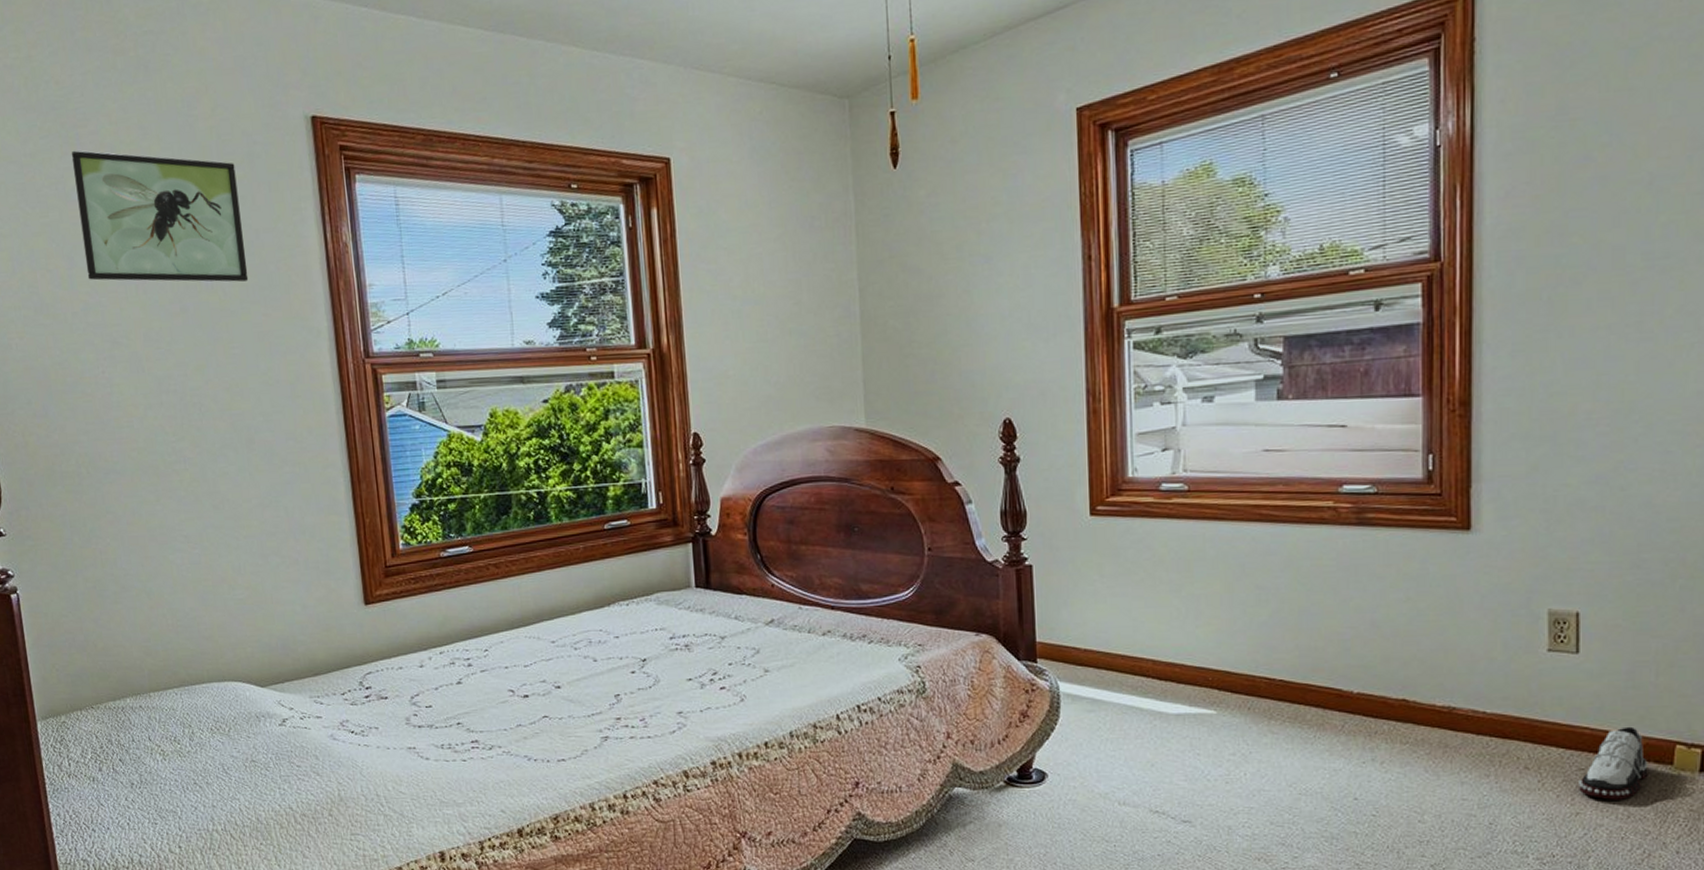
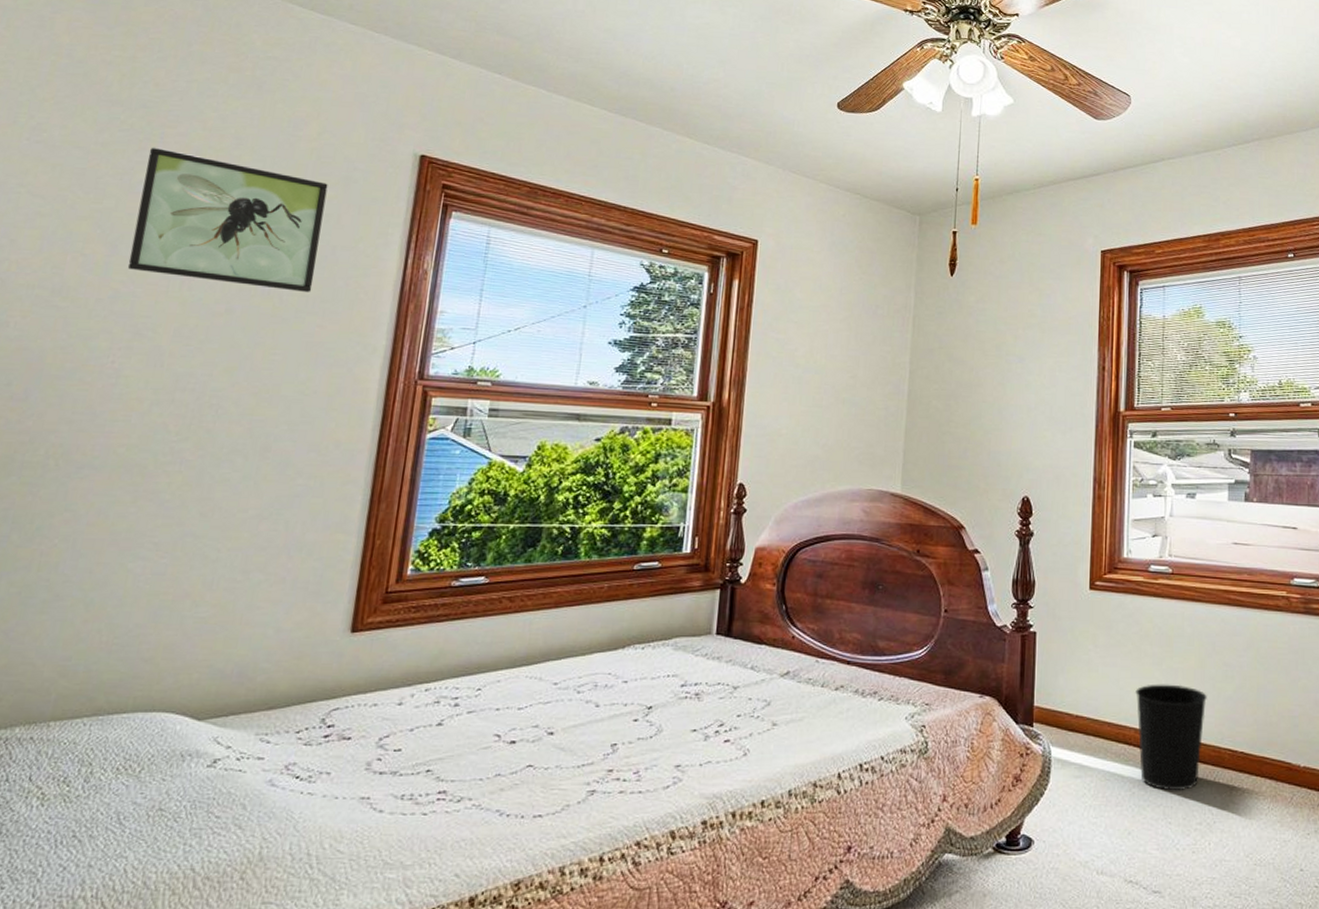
wastebasket: none [1151,612,1237,723] -> present [1135,684,1207,791]

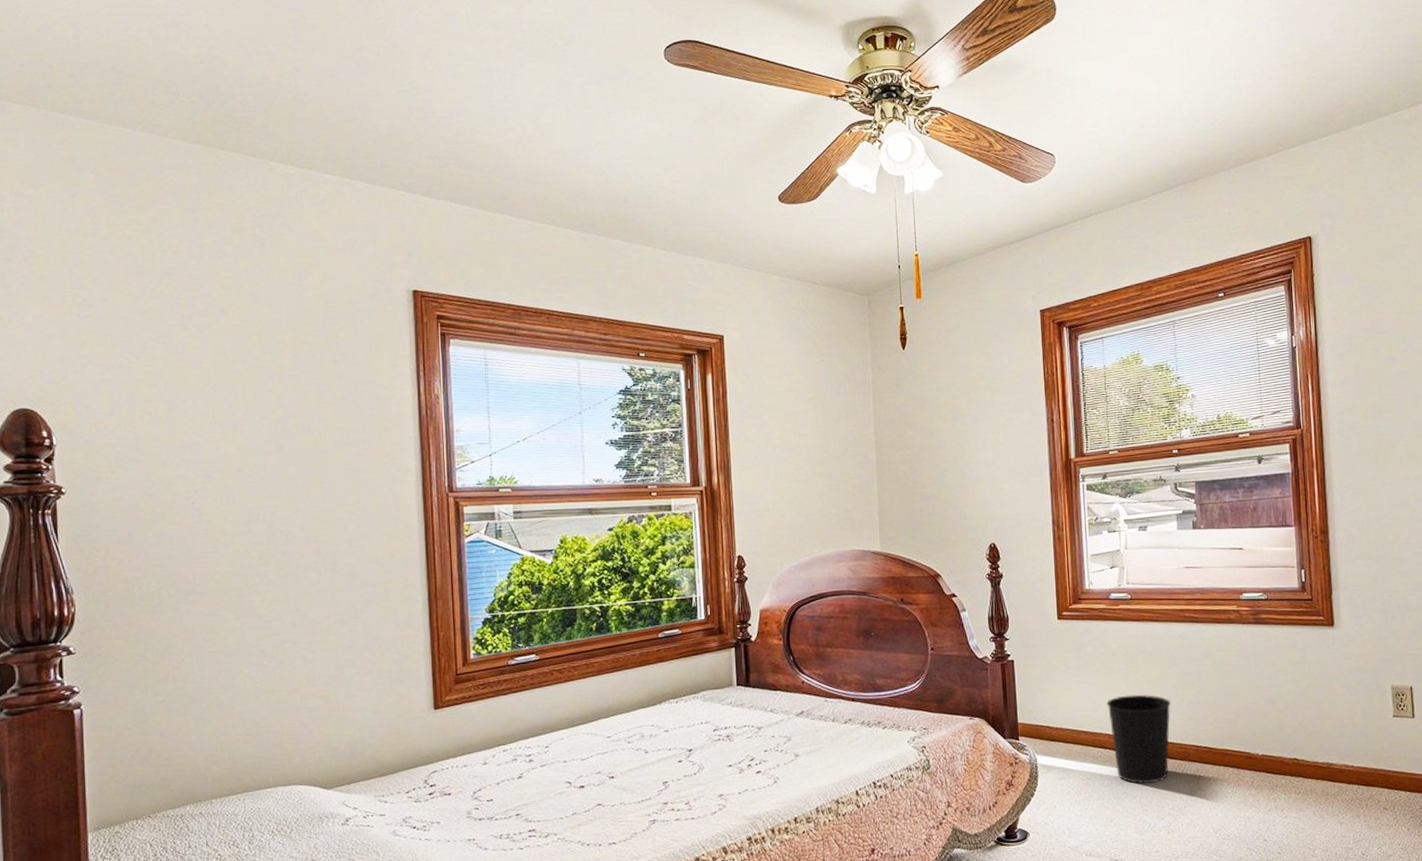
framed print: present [127,147,328,292] -> none [181,310,344,426]

